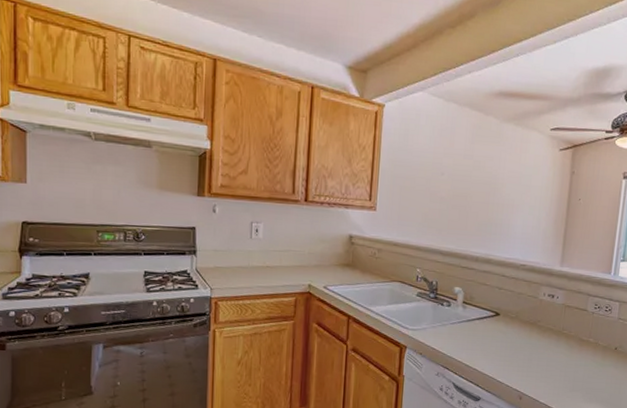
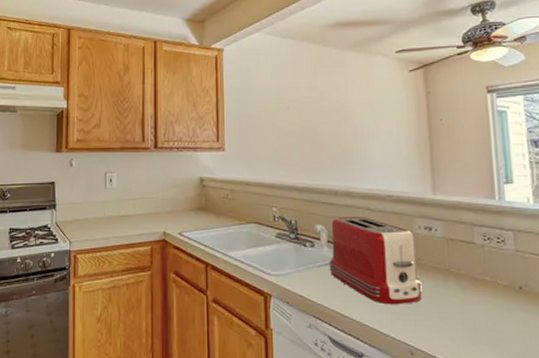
toaster: none [461,281,539,359] -> present [329,216,423,305]

